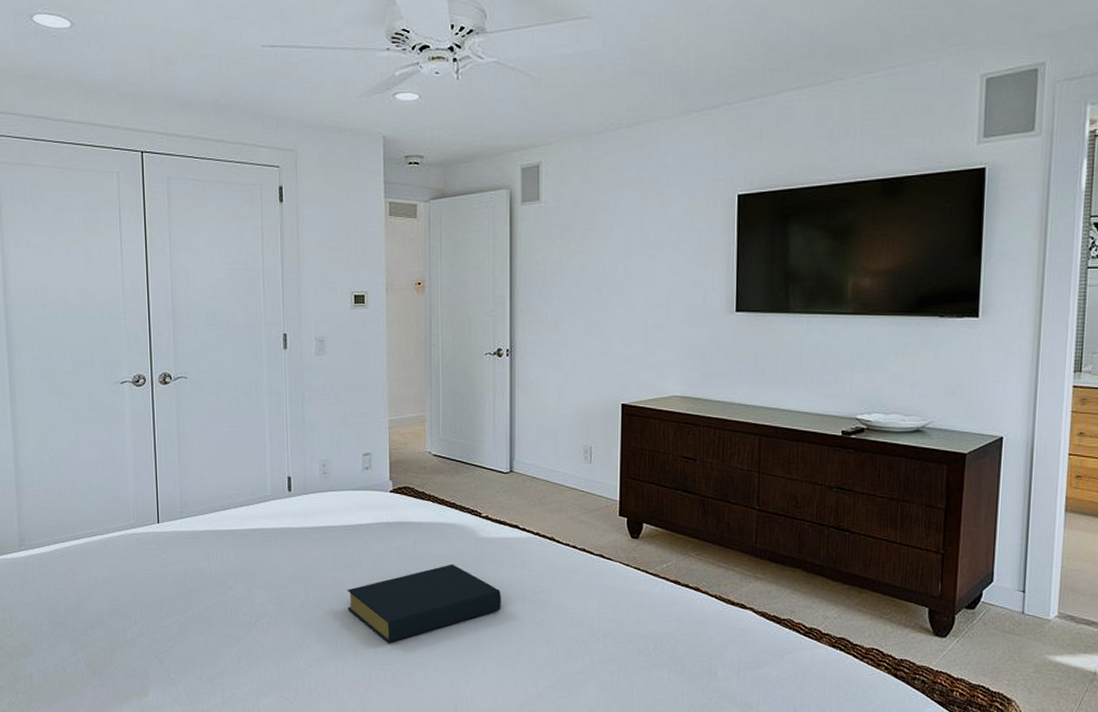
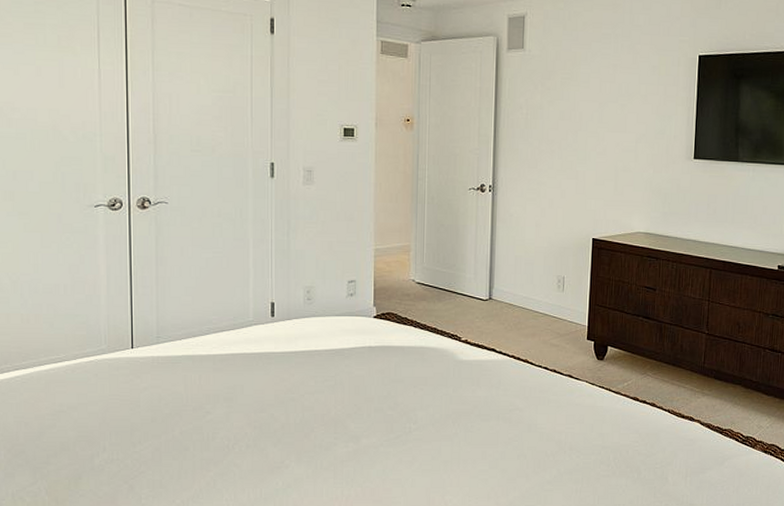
hardback book: present [347,564,502,643] -> none [328,385,478,461]

